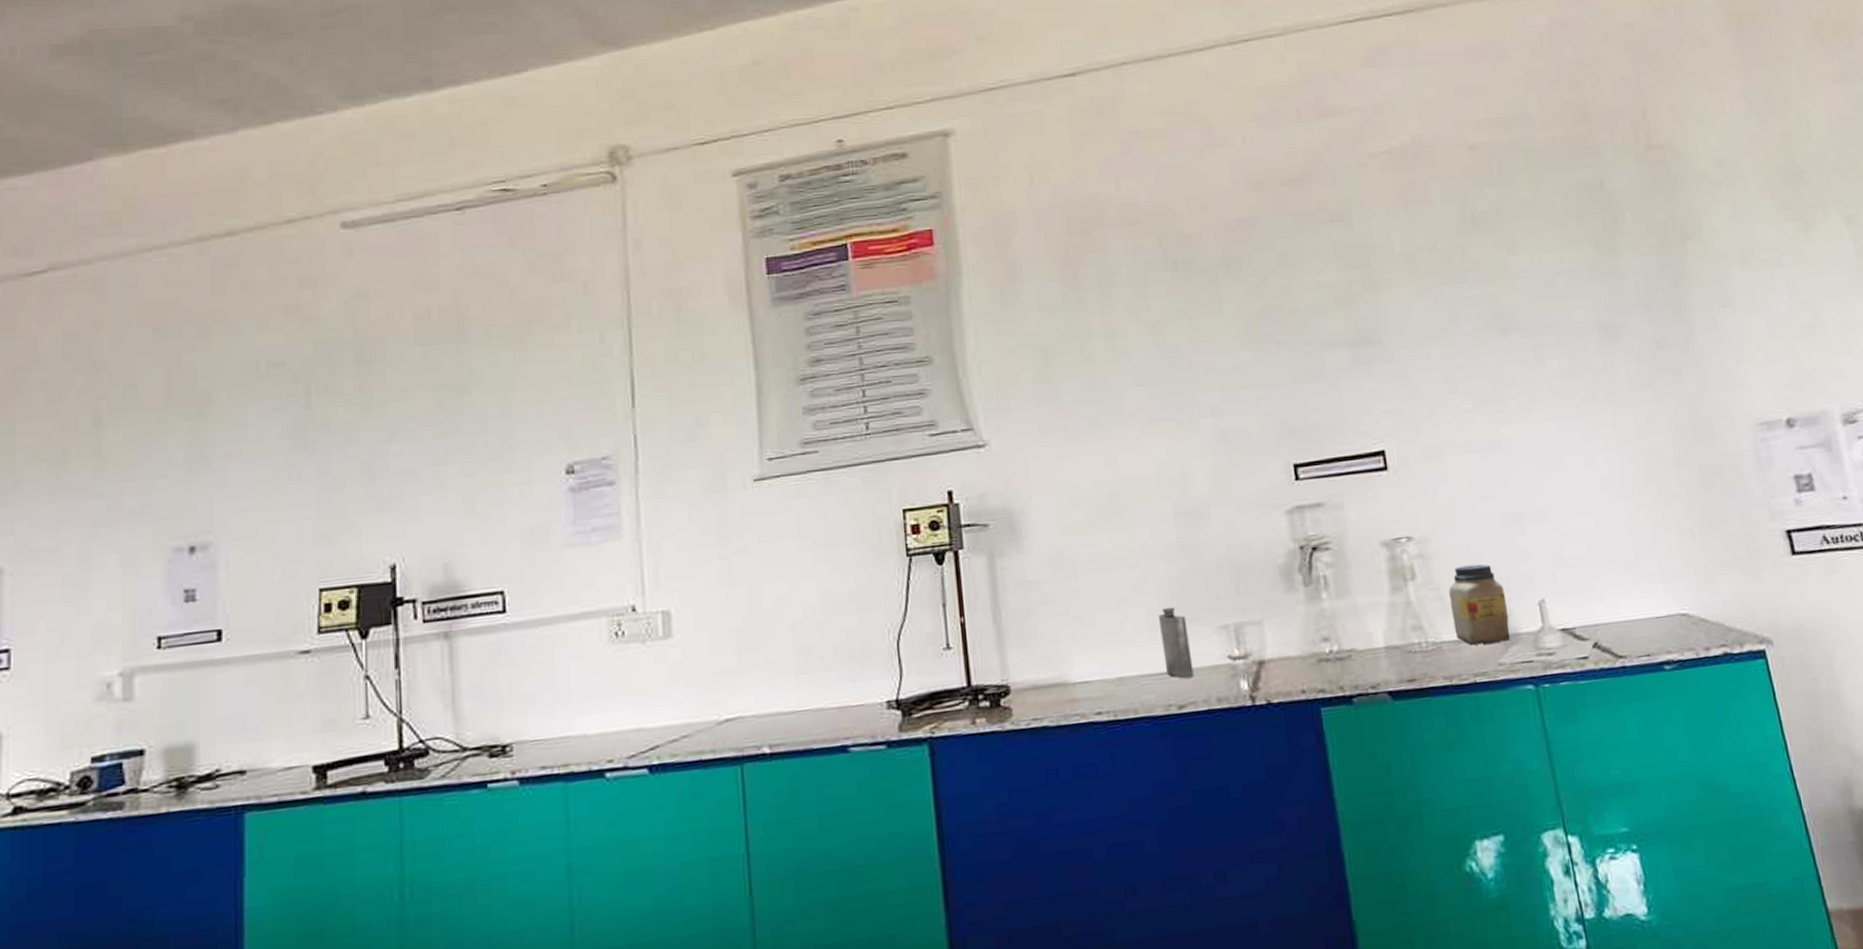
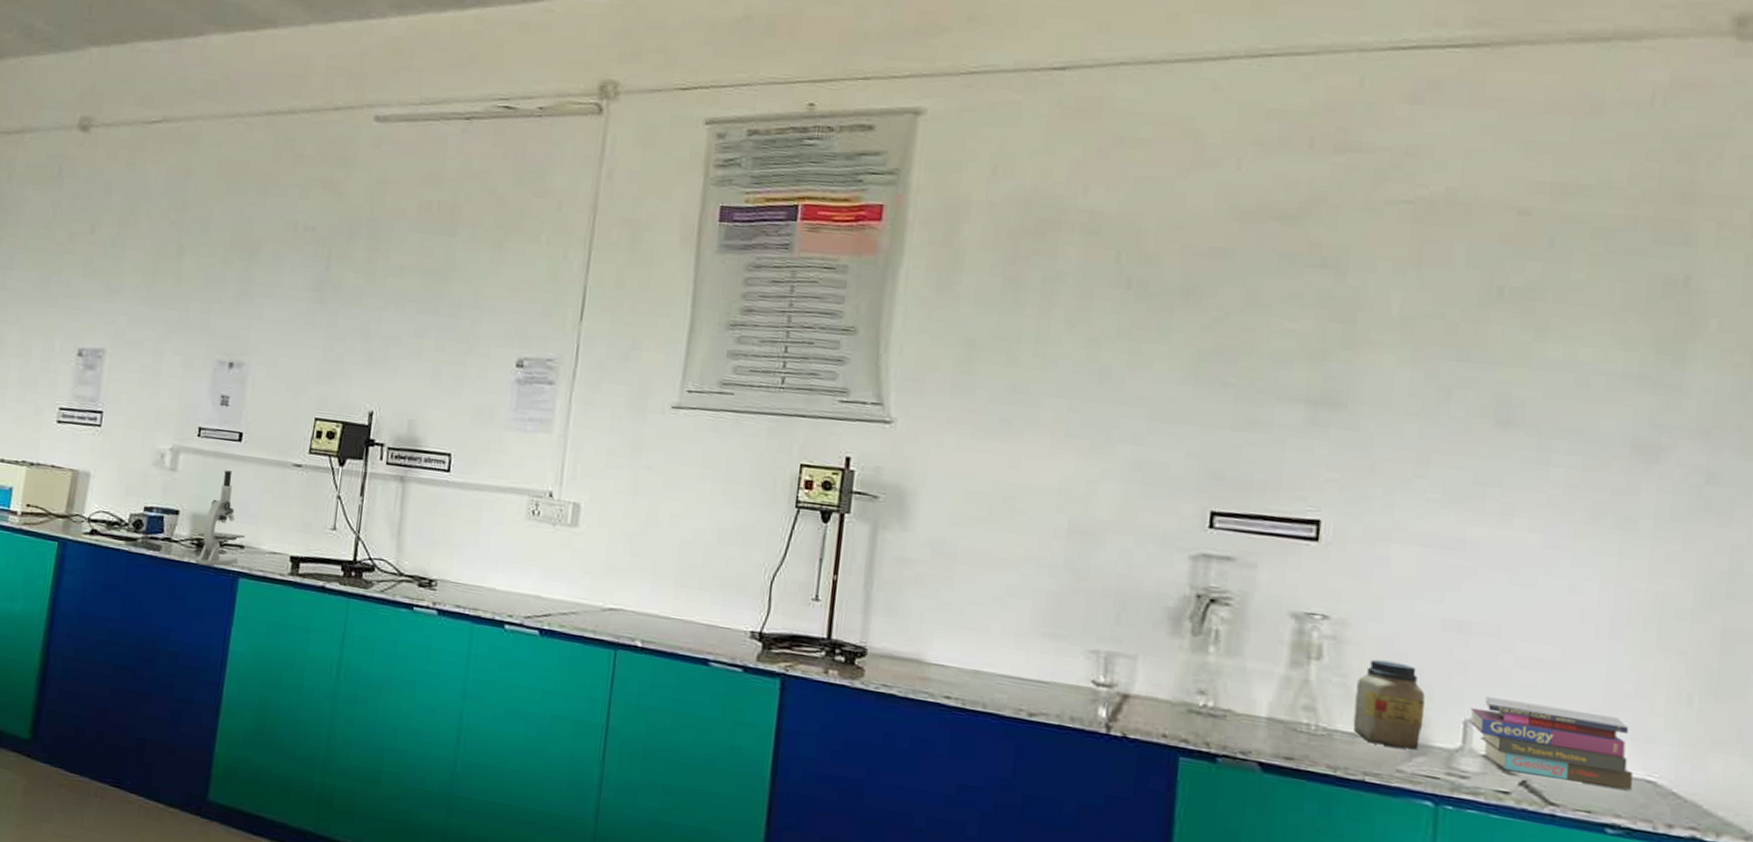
microscope: none [177,681,244,812] -> present [195,470,245,567]
flask: present [1158,606,1195,679] -> none [1024,617,1057,691]
books: none [1540,565,1674,638] -> present [1469,695,1634,790]

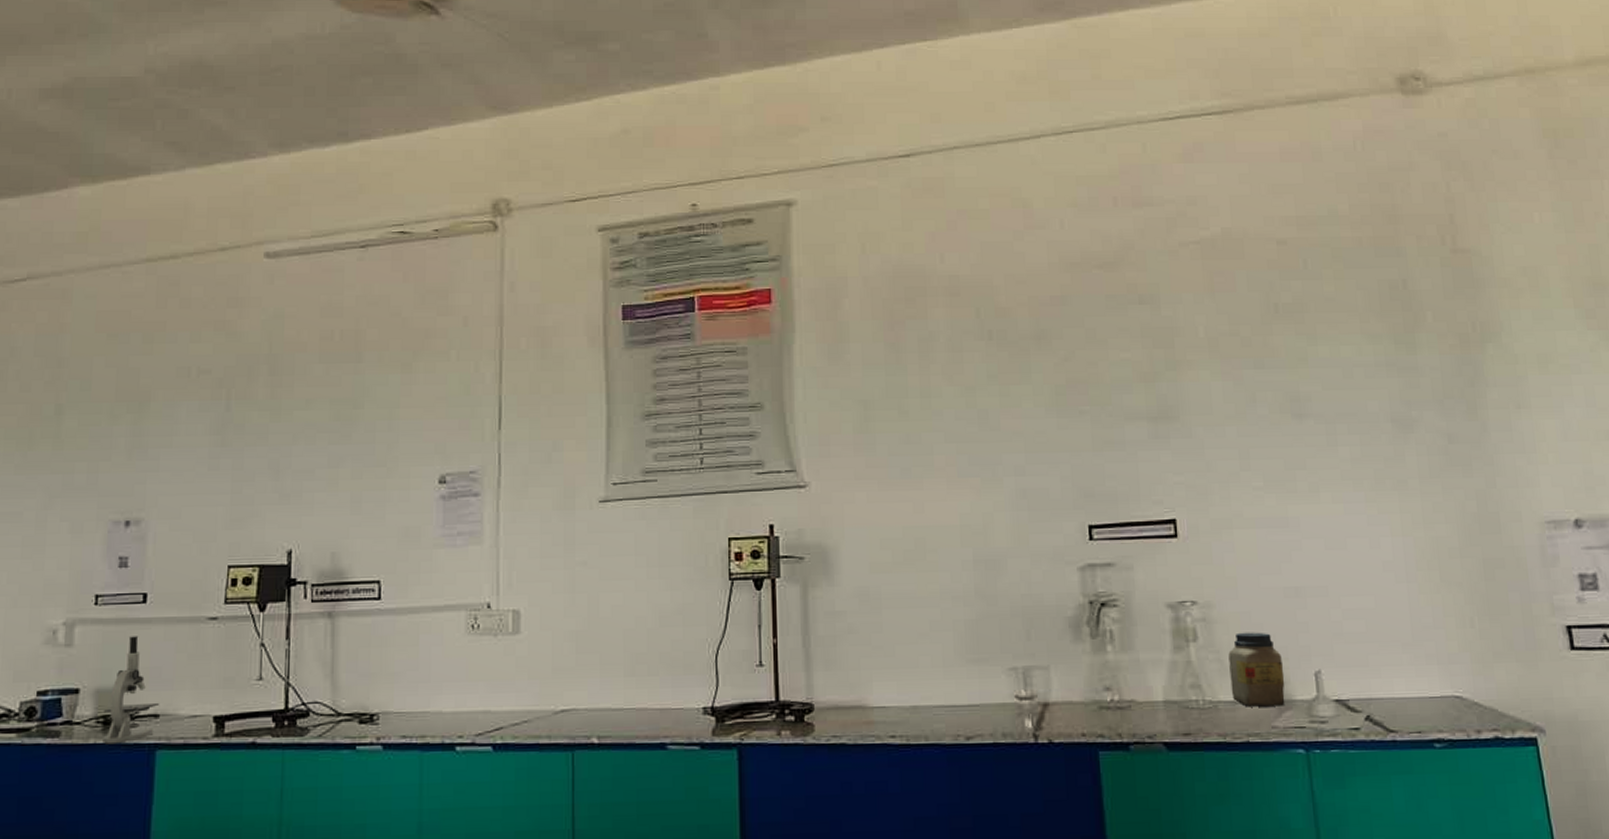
books: present [1469,695,1634,790] -> none [1317,647,1447,710]

